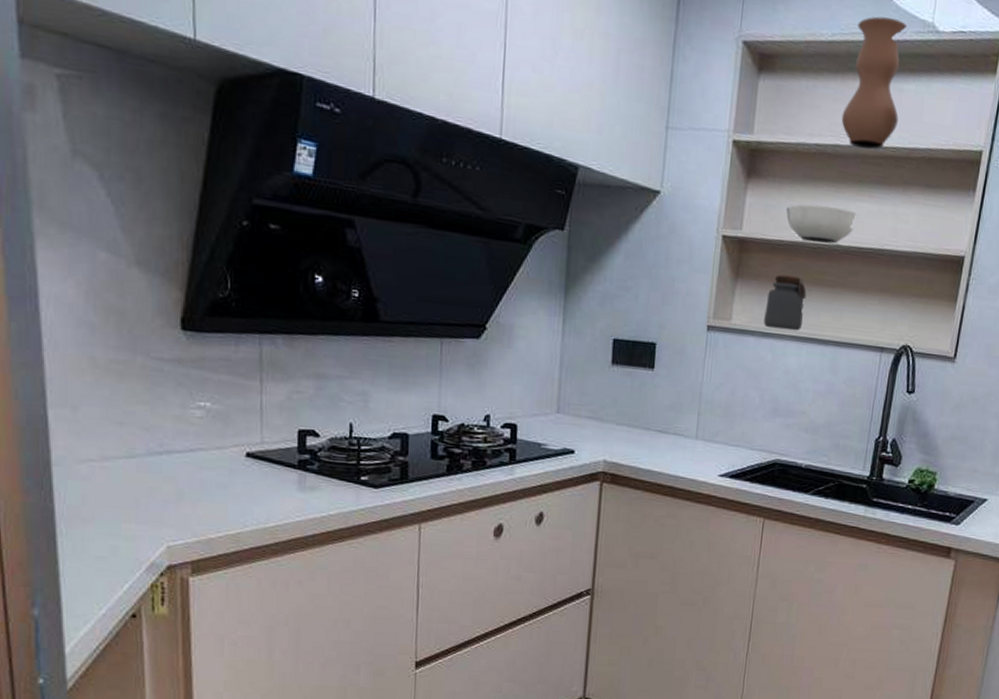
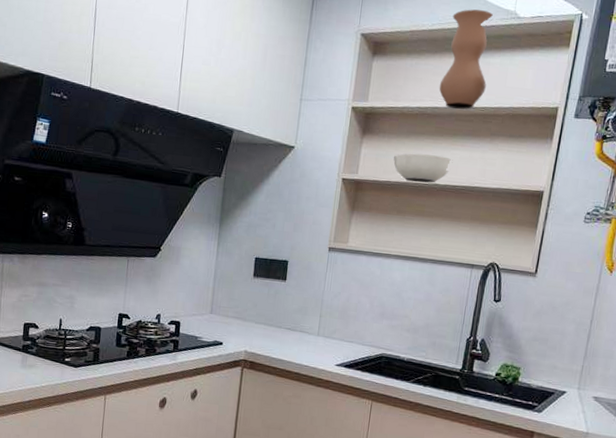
jar: present [764,274,807,331] -> none [374,207,410,252]

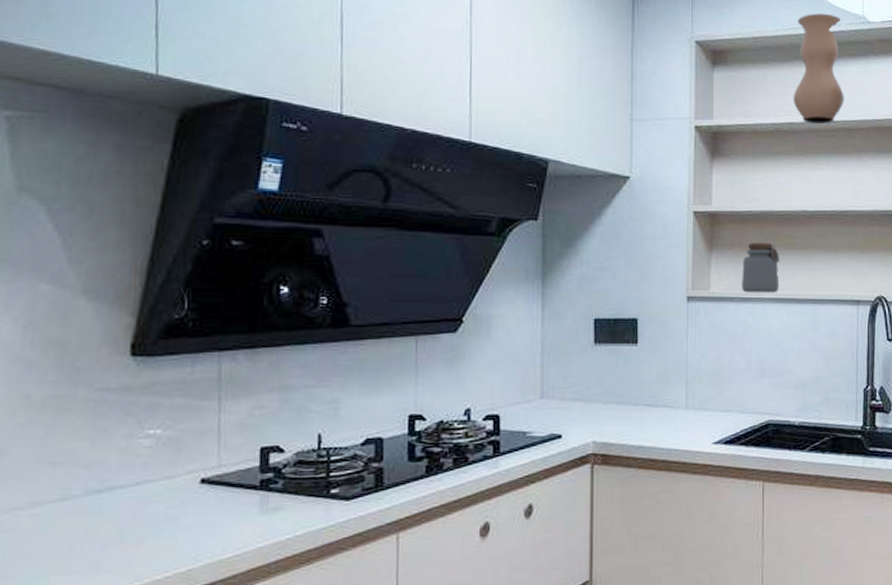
jar: none [374,207,410,252] -> present [742,242,780,294]
bowl: present [393,153,453,183] -> none [752,176,820,211]

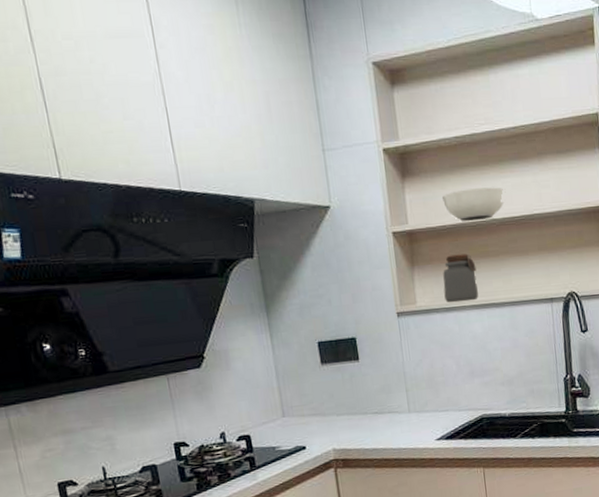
bowl: none [752,176,820,211] -> present [442,187,506,222]
vase: present [793,13,844,125] -> none [467,17,521,133]

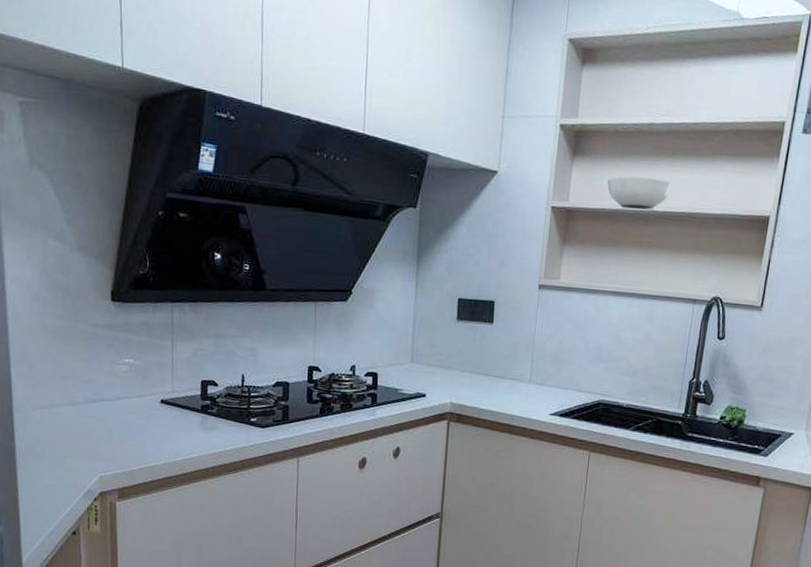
jar: present [443,253,478,303] -> none [588,238,626,288]

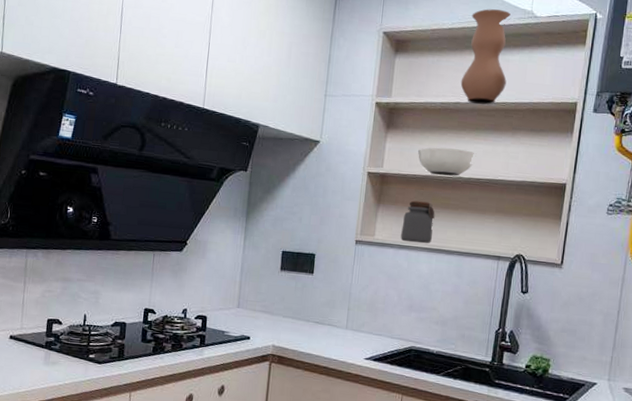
jar: none [588,238,626,288] -> present [401,200,435,244]
vase: none [656,9,715,126] -> present [460,9,511,105]

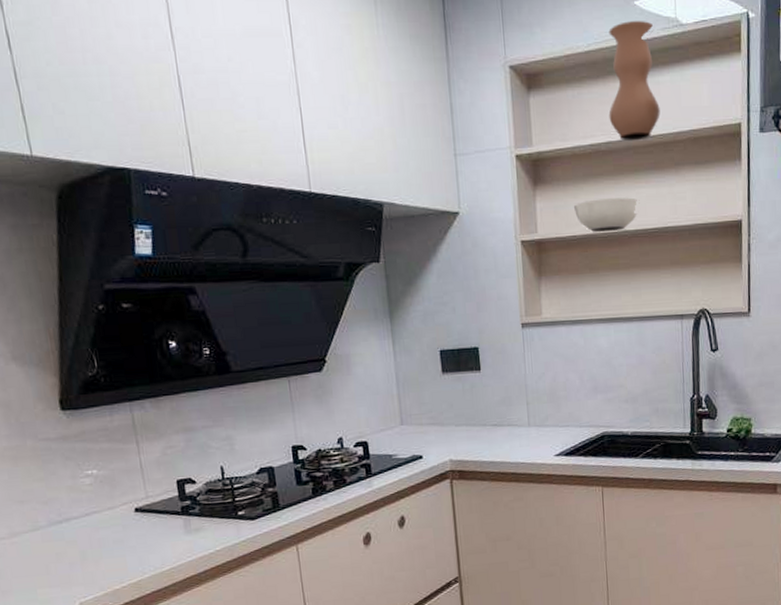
jar: present [401,200,435,244] -> none [570,265,606,316]

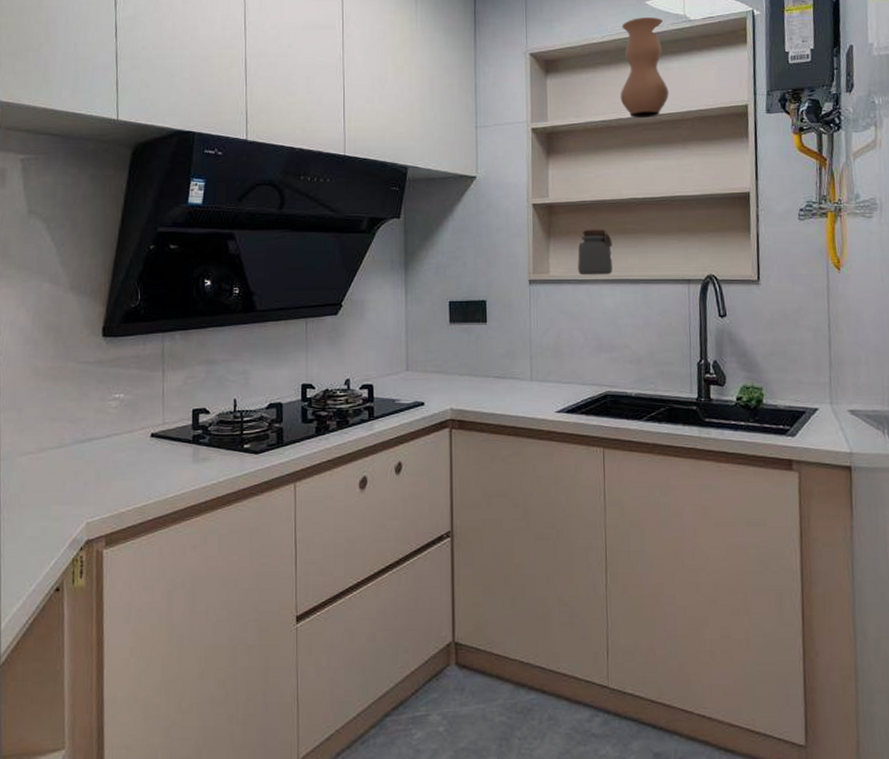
jar: none [570,265,606,316] -> present [578,229,613,276]
bowl: present [574,197,640,233] -> none [585,168,648,199]

